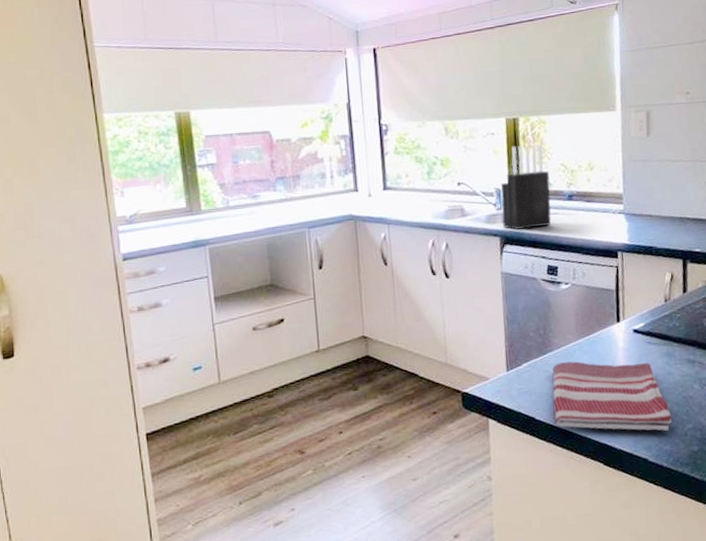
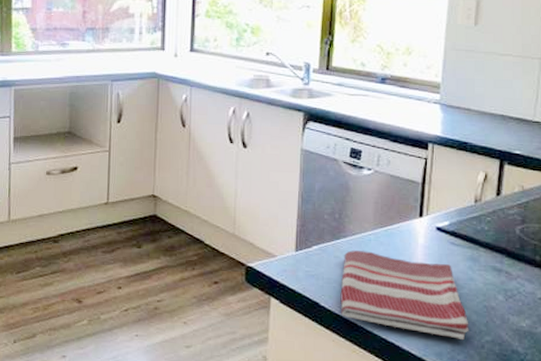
knife block: present [501,145,552,230] -> none [307,21,364,108]

